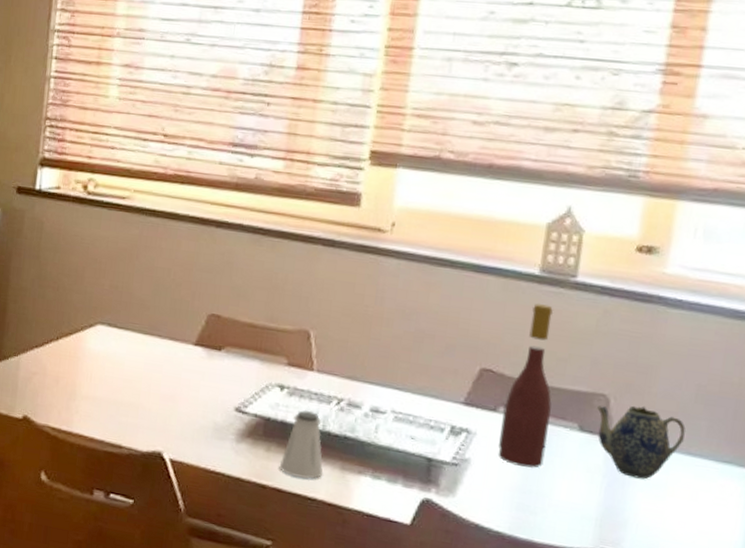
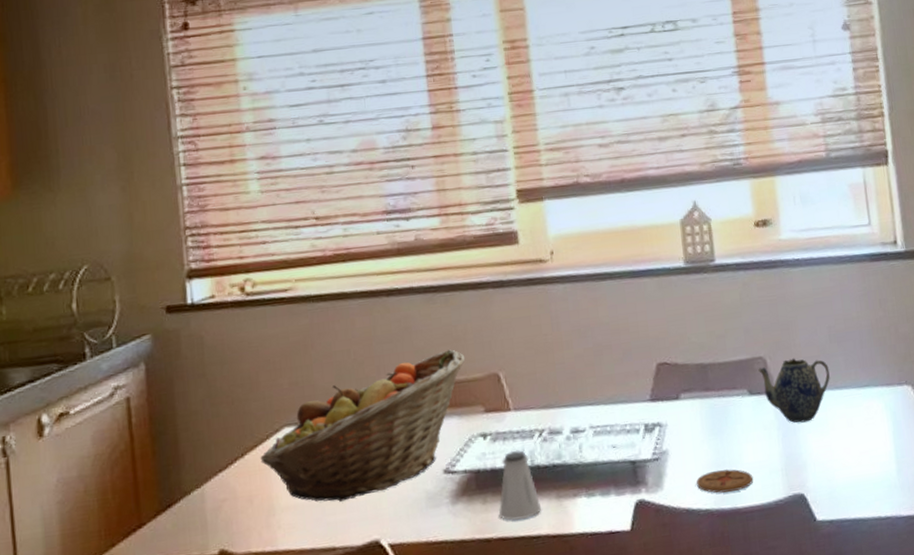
fruit basket: none [72,294,280,409] -> present [260,349,465,502]
coaster: none [493,495,560,525] -> present [696,469,754,493]
wine bottle: present [497,303,554,468] -> none [684,291,728,444]

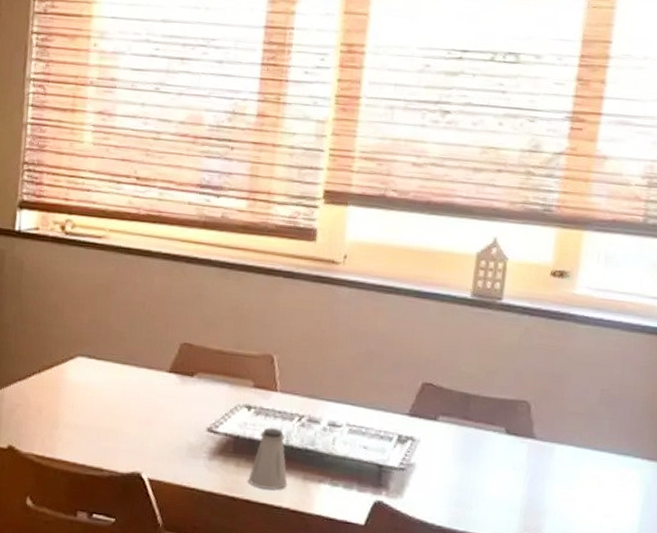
fruit basket: present [260,349,465,502] -> none [54,323,246,432]
coaster: present [696,469,754,493] -> none [435,493,491,518]
teapot: present [758,357,830,423] -> none [521,409,593,473]

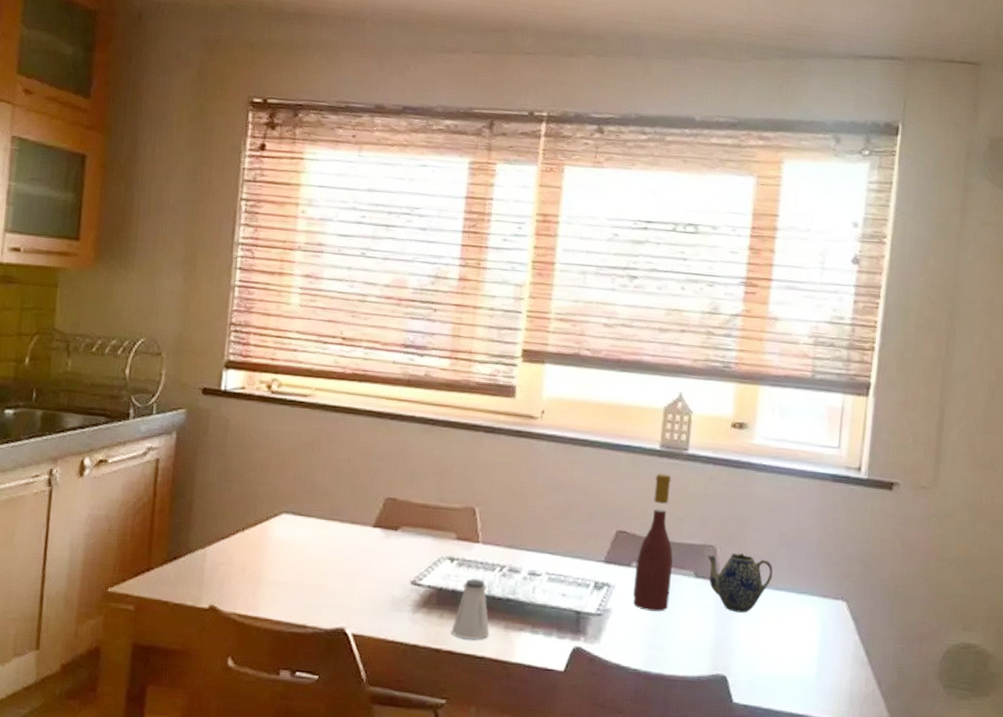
wine bottle: none [438,324,484,469] -> present [633,474,673,612]
teapot: none [521,409,593,473] -> present [708,552,773,613]

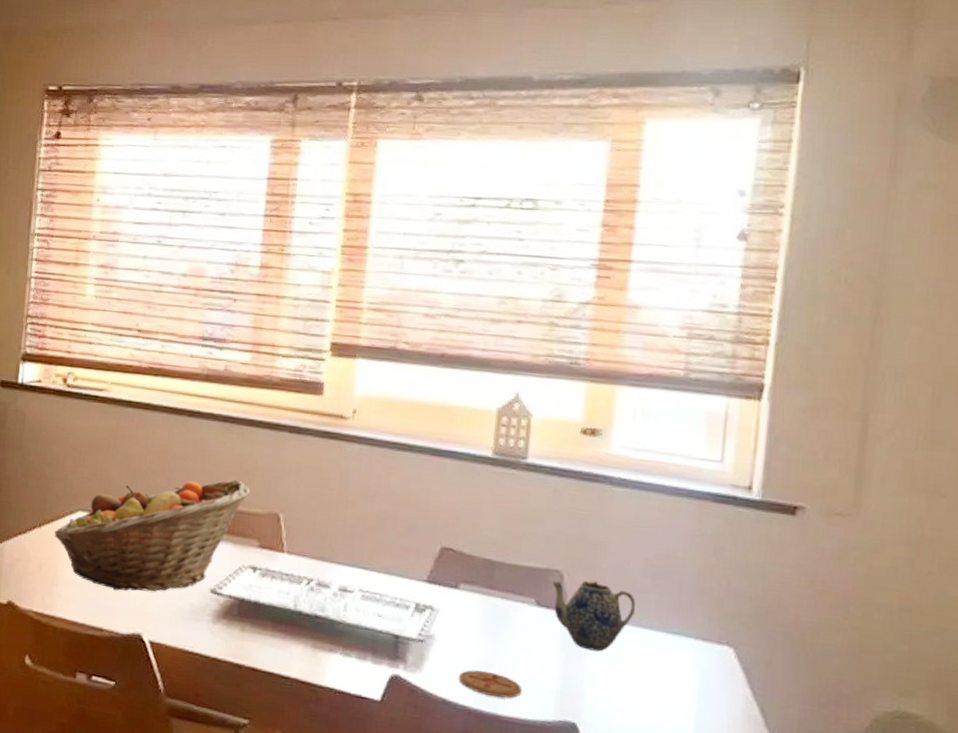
fruit basket: none [257,478,449,588] -> present [54,480,250,592]
saltshaker: present [451,578,490,640] -> none [254,590,296,658]
coaster: none [631,636,683,659] -> present [459,669,523,698]
wine bottle: present [633,474,673,612] -> none [461,484,509,643]

